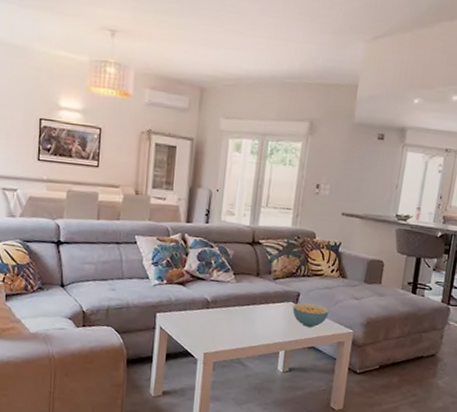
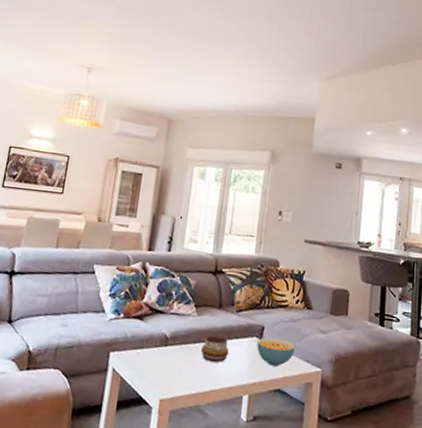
decorative bowl: none [241,300,267,323] -> present [201,335,230,362]

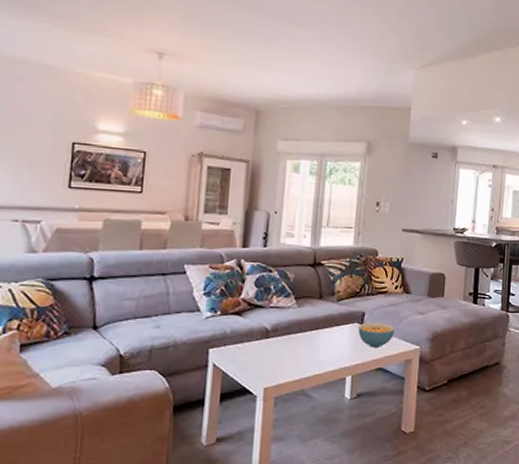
decorative bowl: present [201,335,230,362] -> none [303,324,332,349]

